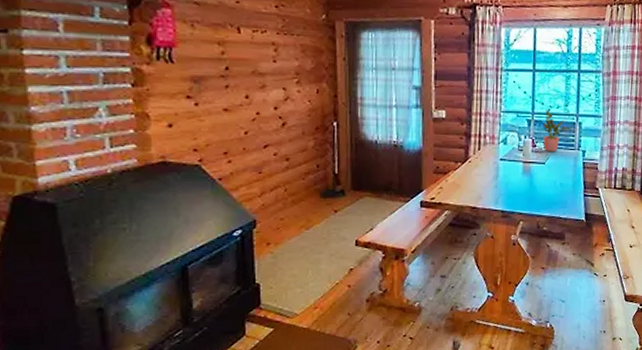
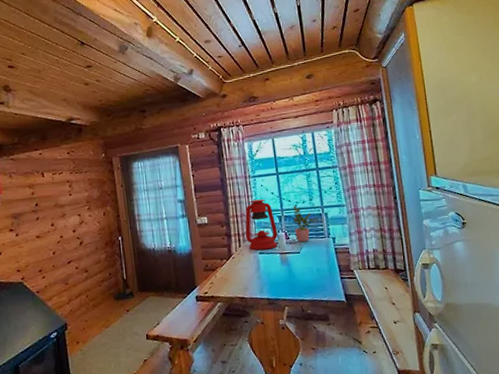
lantern: none [487,97,525,156] -> present [245,199,279,251]

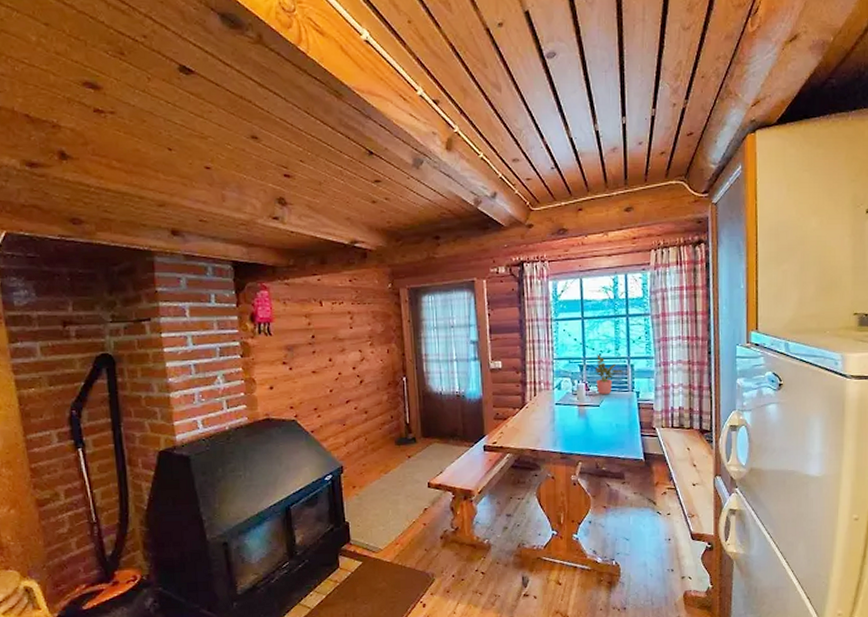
lantern: present [245,199,279,251] -> none [541,345,578,401]

